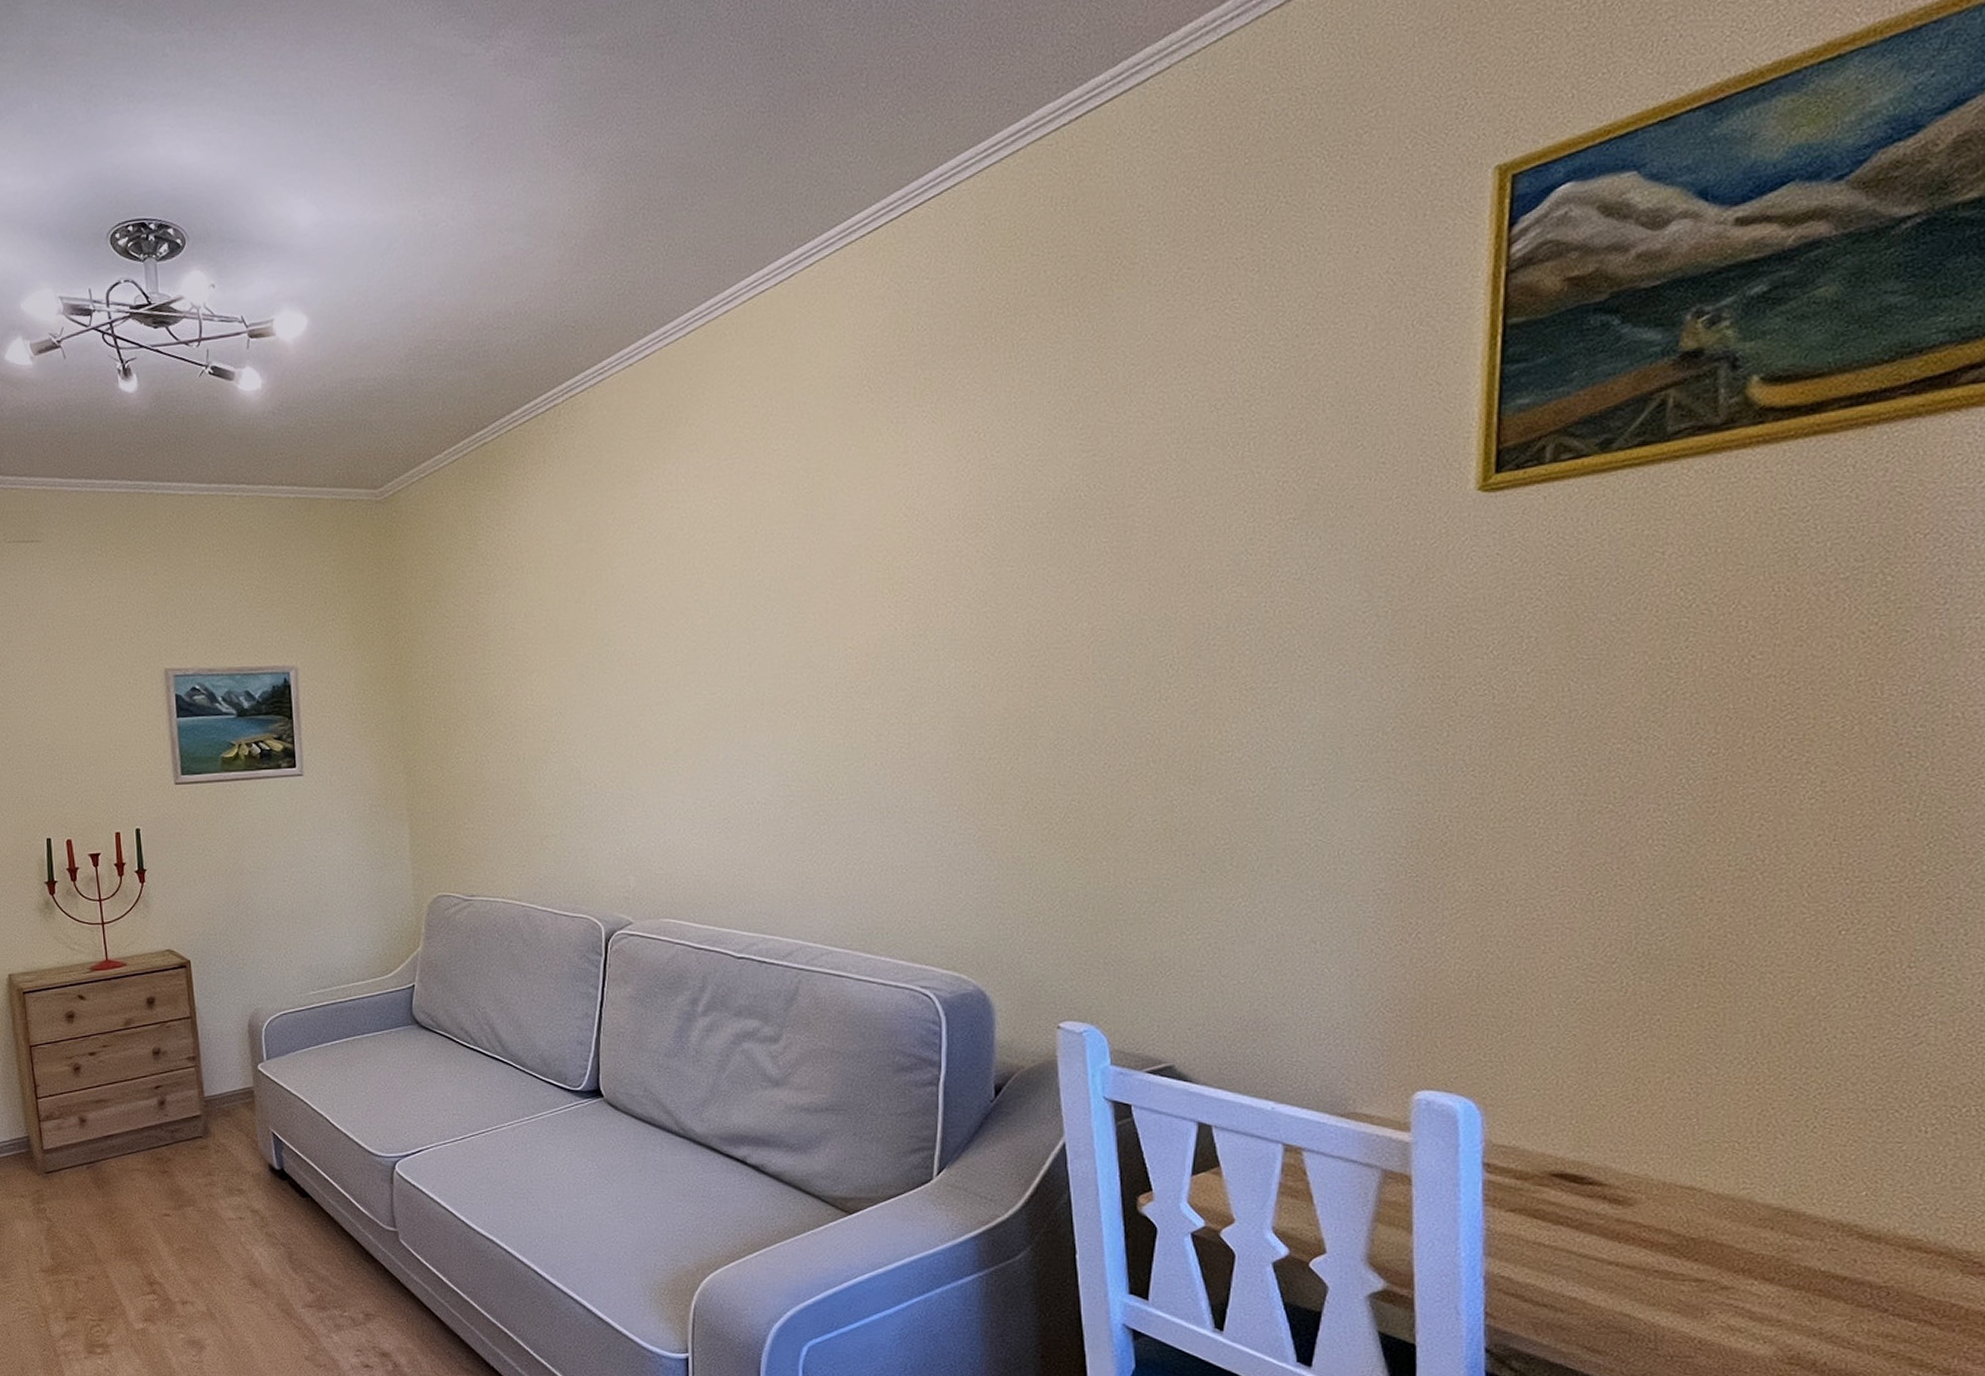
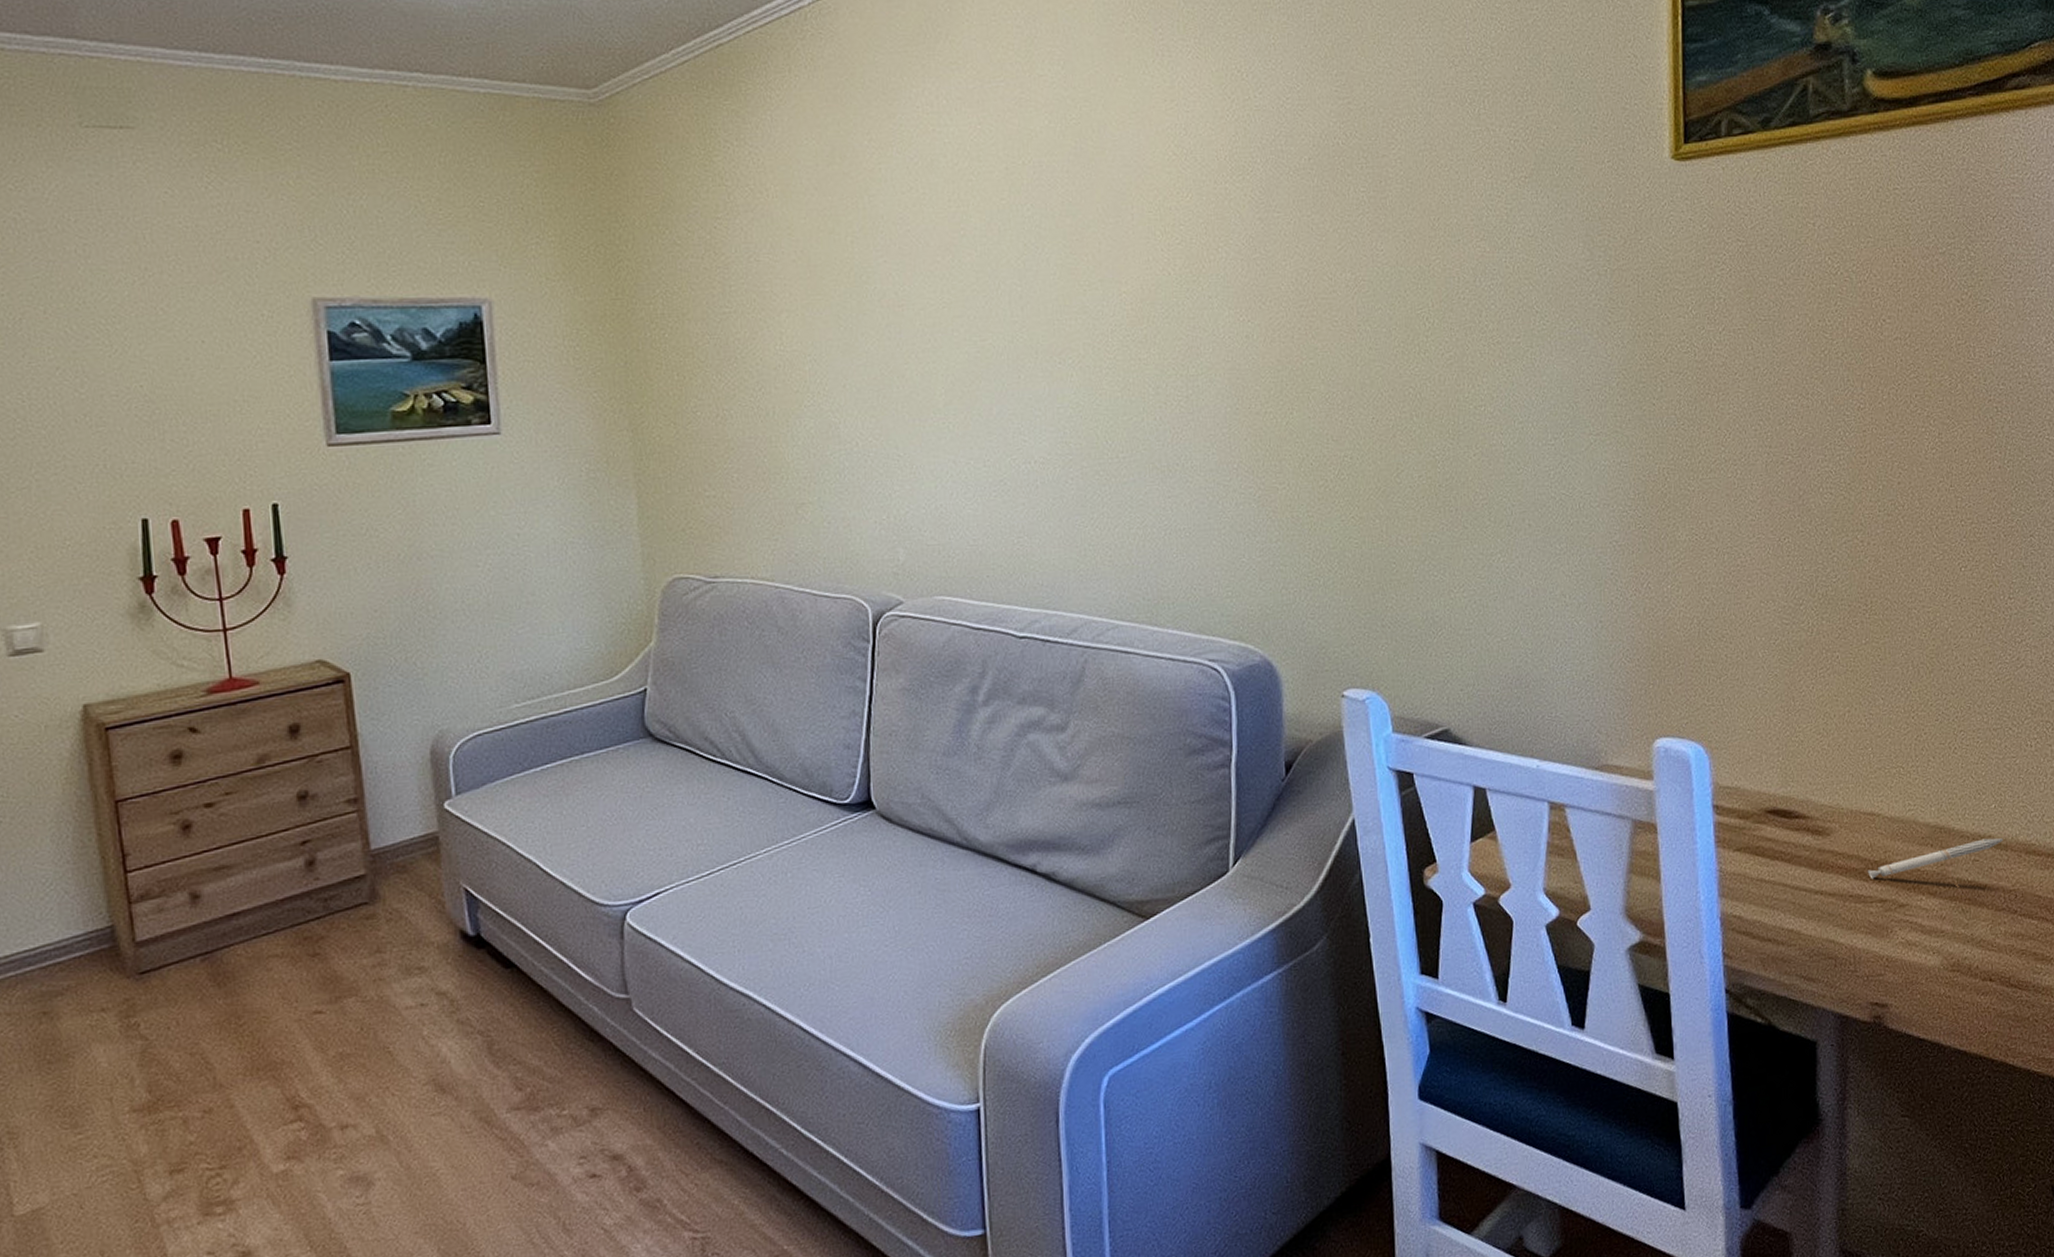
pen: none [1680,1208,1876,1285] -> present [1867,828,2004,895]

